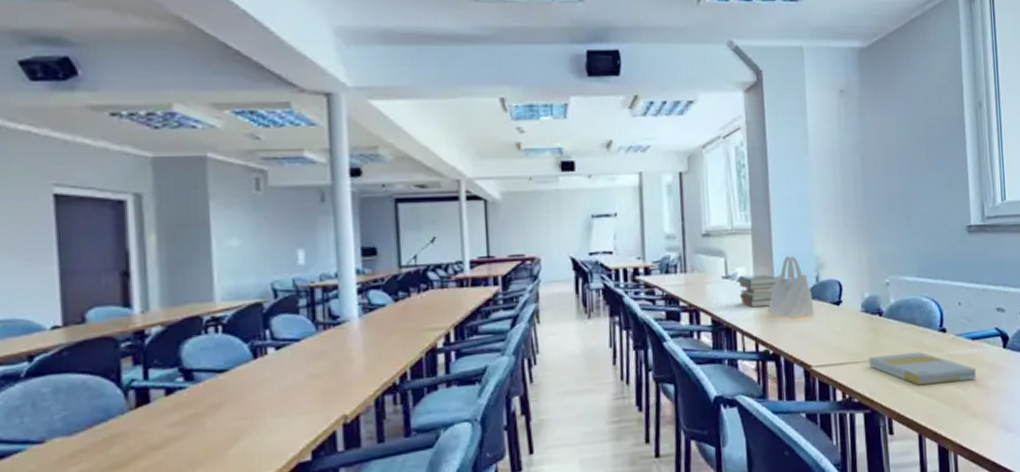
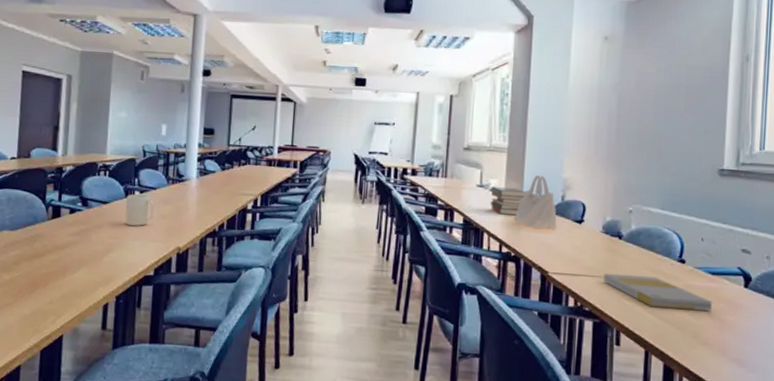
mug: none [256,350,301,398] -> present [125,194,154,227]

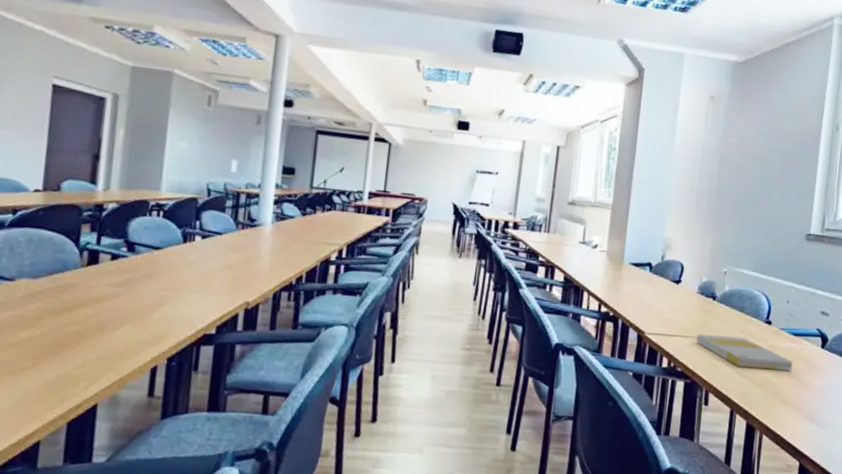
mug: present [125,194,154,227] -> none [181,239,219,277]
books: present [490,186,526,216] -> none [591,243,628,274]
handbag: present [513,175,557,231] -> none [614,234,656,291]

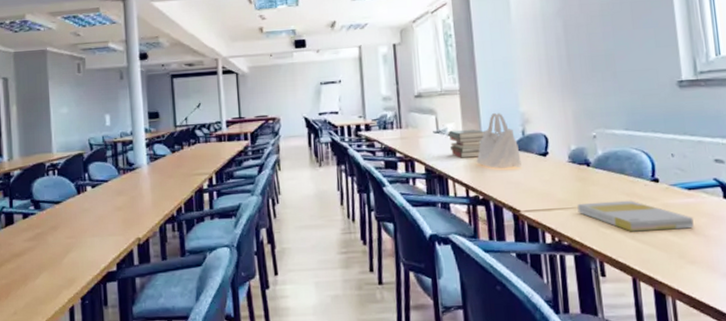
books: none [591,243,628,274] -> present [448,129,485,158]
handbag: none [614,234,656,291] -> present [476,113,522,170]

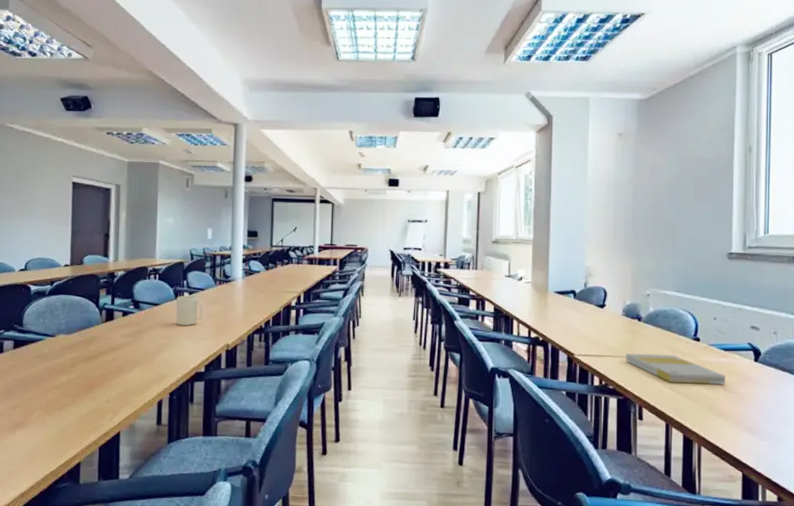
mug: none [79,188,109,223] -> present [176,295,203,326]
books: present [448,129,485,158] -> none [518,276,551,303]
handbag: present [476,113,522,170] -> none [540,265,581,316]

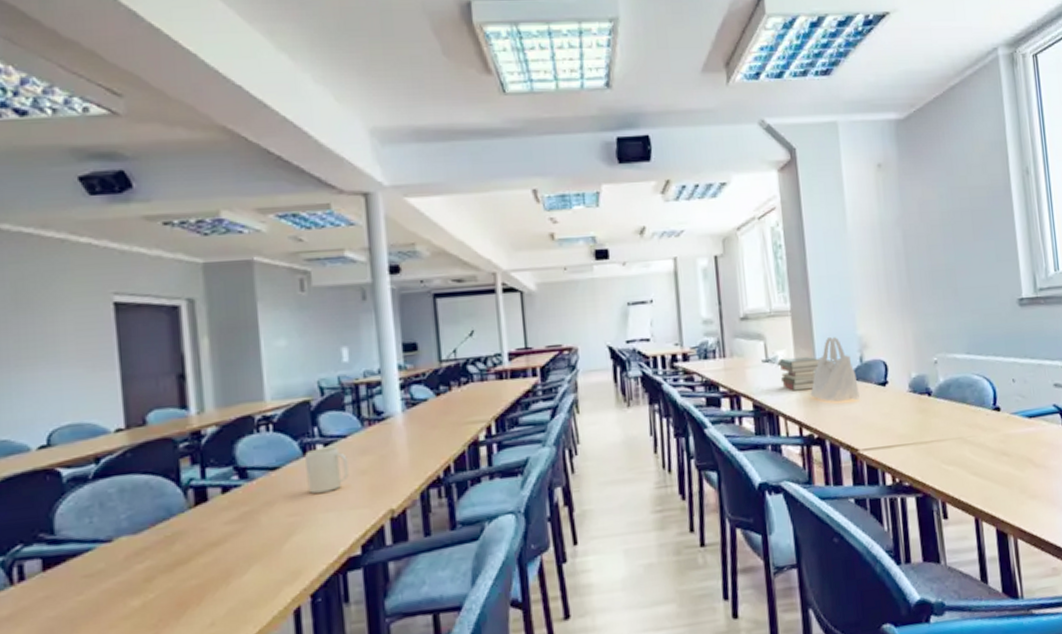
books: none [518,276,551,303] -> present [778,356,820,391]
handbag: none [540,265,581,316] -> present [810,337,860,403]
book: present [625,353,726,385] -> none [918,432,1035,468]

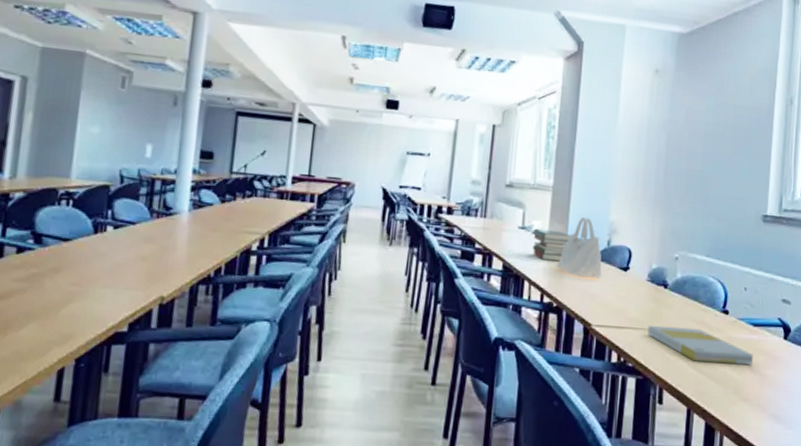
mug: present [305,446,349,494] -> none [92,229,132,270]
book: none [918,432,1035,468] -> present [647,325,753,366]

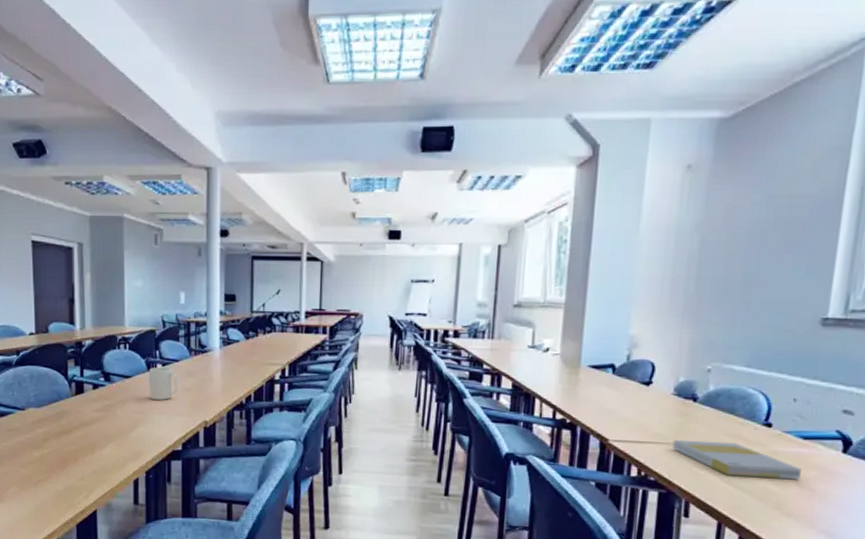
mug: none [92,229,132,270] -> present [149,367,178,401]
books: present [532,228,571,262] -> none [543,346,585,379]
handbag: present [556,217,602,279] -> none [570,333,621,395]

